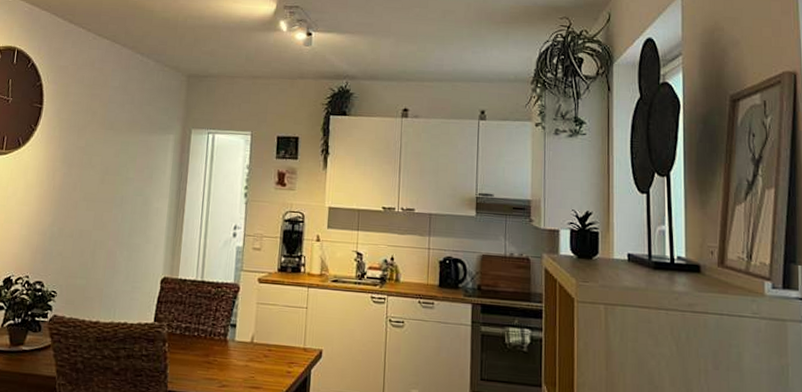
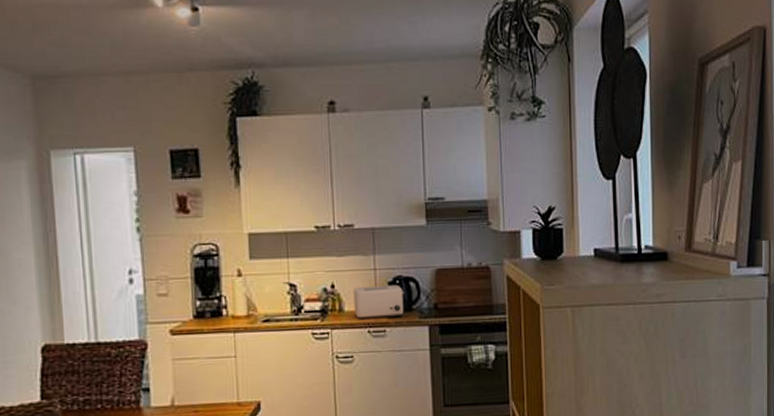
toaster: none [408,262,453,293] -> present [353,284,405,320]

